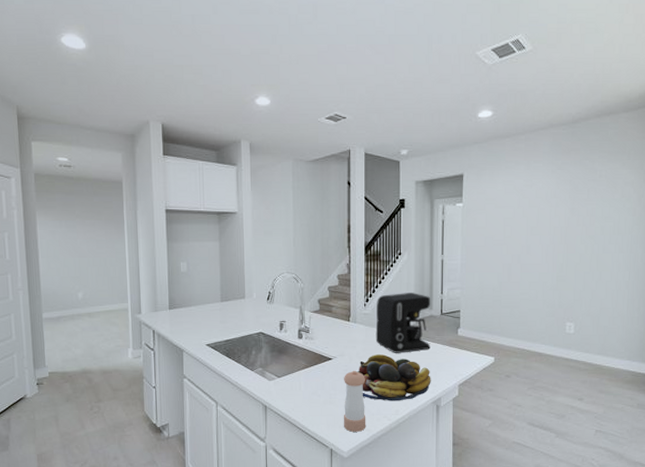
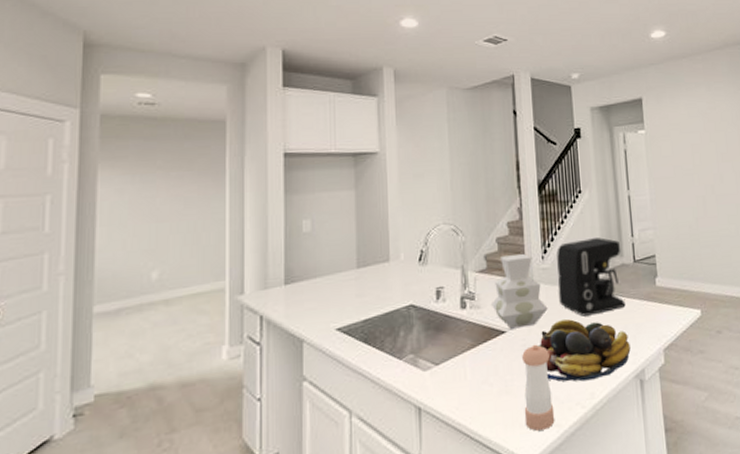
vase: none [321,300,366,357] -> present [490,253,548,329]

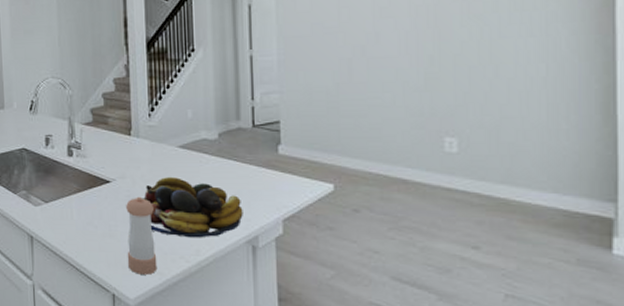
vase: present [490,253,548,329] -> none [96,109,153,180]
coffee maker: present [557,237,626,317] -> none [164,99,240,176]

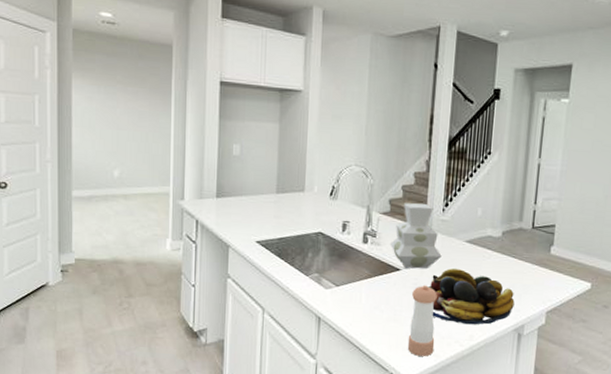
vase: none [96,109,153,180] -> present [389,203,442,269]

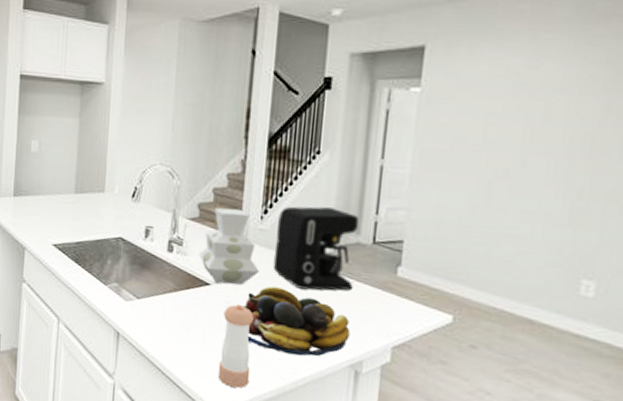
coffee maker: none [453,199,522,270] -> present [273,206,360,291]

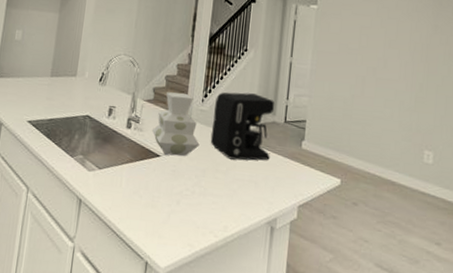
pepper shaker: present [217,303,254,388] -> none [163,172,194,246]
fruit bowl: present [242,286,350,357] -> none [185,157,268,216]

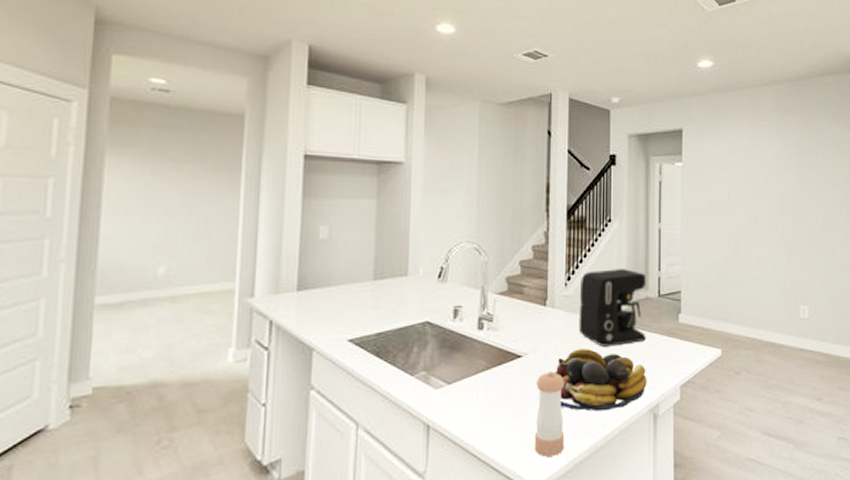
vase: present [151,92,200,156] -> none [508,278,567,354]
pepper shaker: none [163,172,194,246] -> present [534,371,565,457]
fruit bowl: none [185,157,268,216] -> present [553,347,647,412]

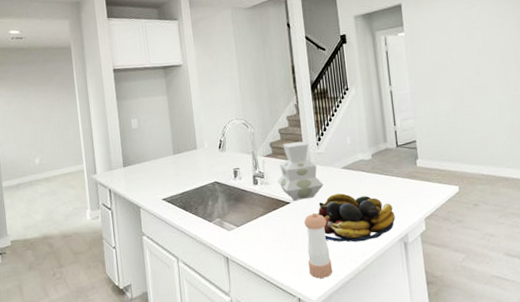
vase: none [508,278,567,354] -> present [277,141,324,201]
coffee maker: present [578,269,647,347] -> none [329,127,390,191]

